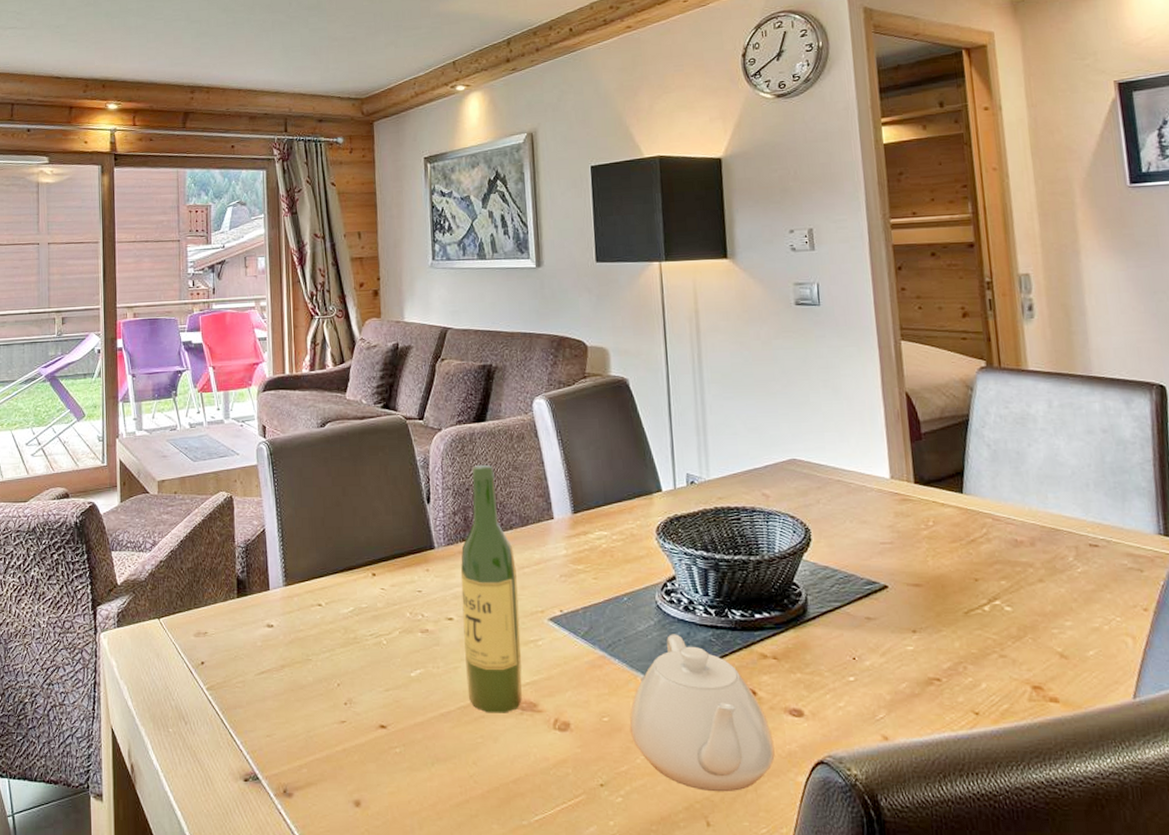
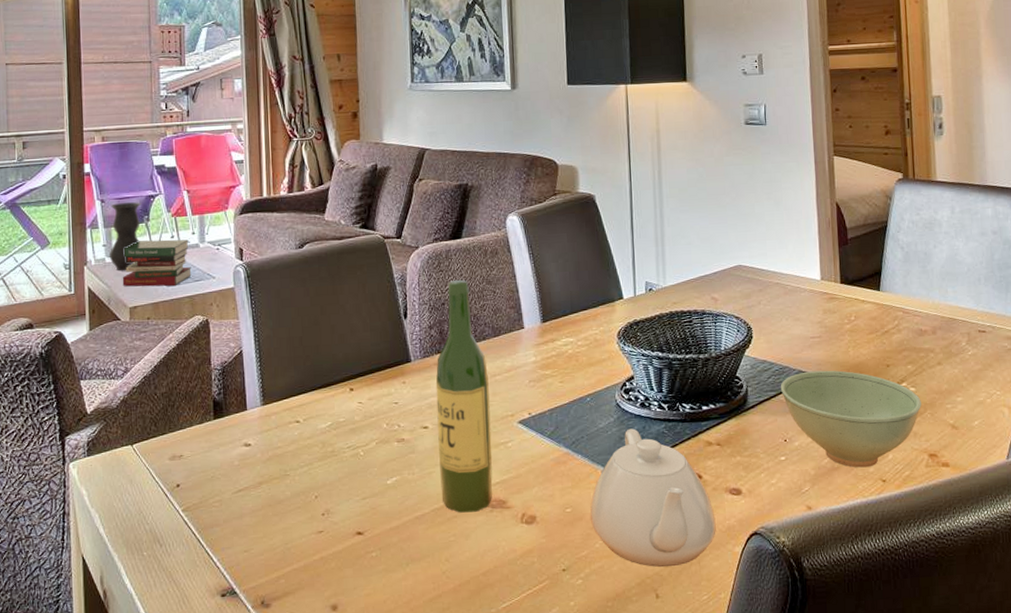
vase: none [139,377,170,444] -> present [109,202,142,270]
books: none [151,415,217,461] -> present [122,239,192,287]
bowl: none [845,581,1020,696] -> present [780,370,921,468]

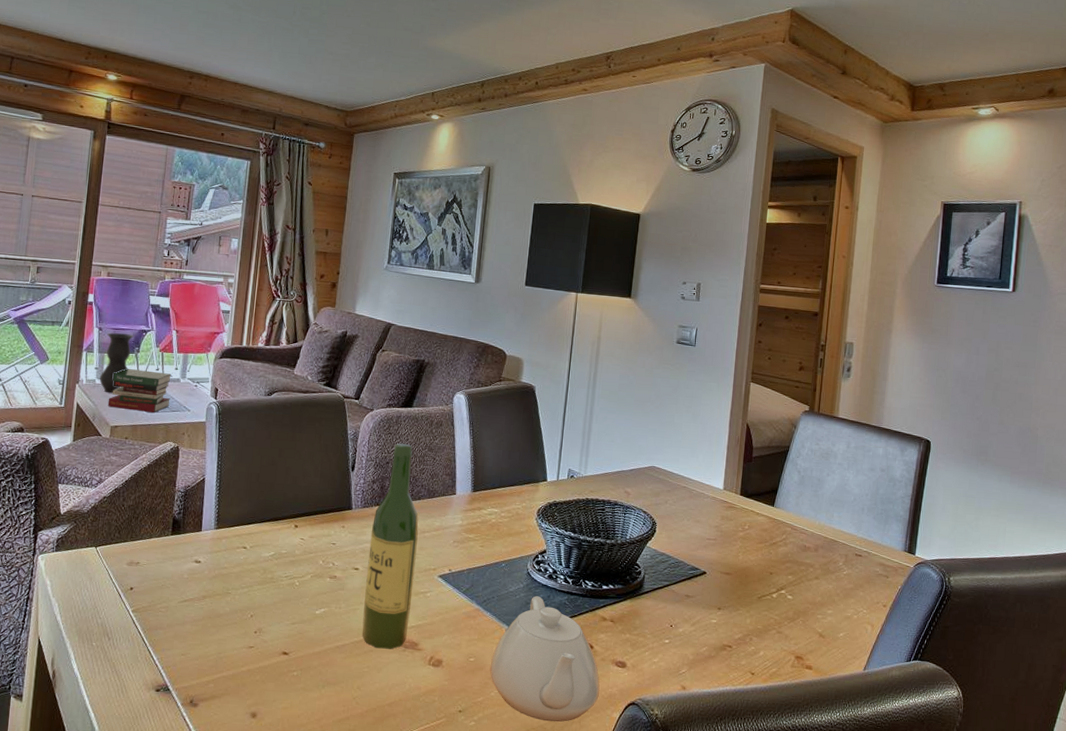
bowl: present [780,370,921,468] -> none [673,568,796,660]

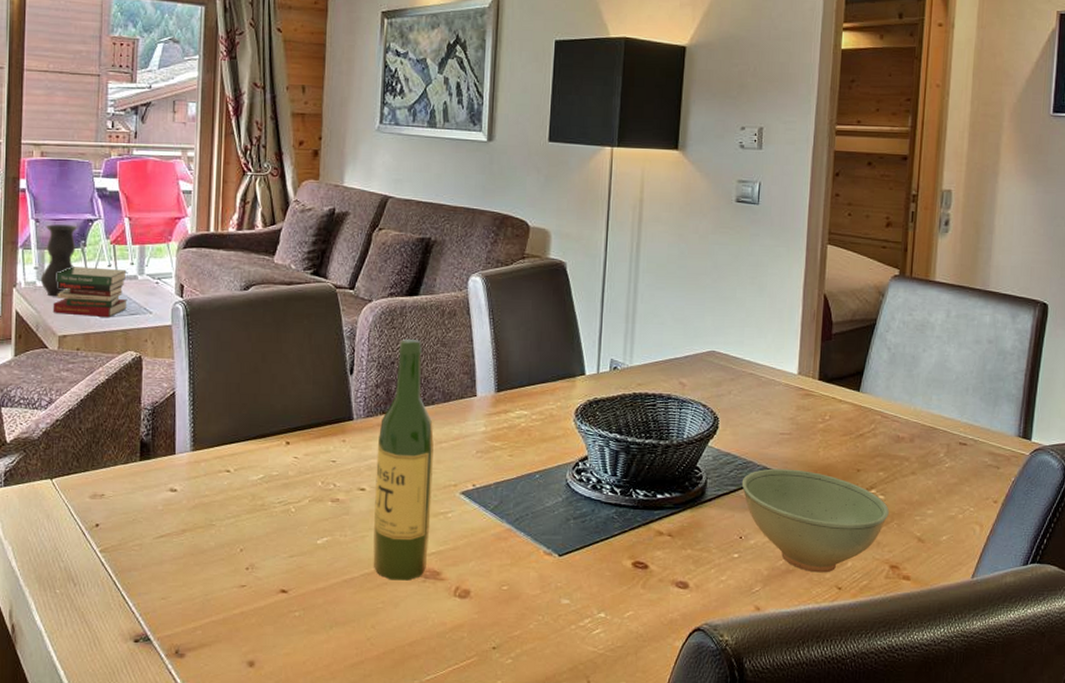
teapot: present [489,596,600,722] -> none [526,510,658,655]
bowl: none [673,568,796,660] -> present [741,468,889,573]

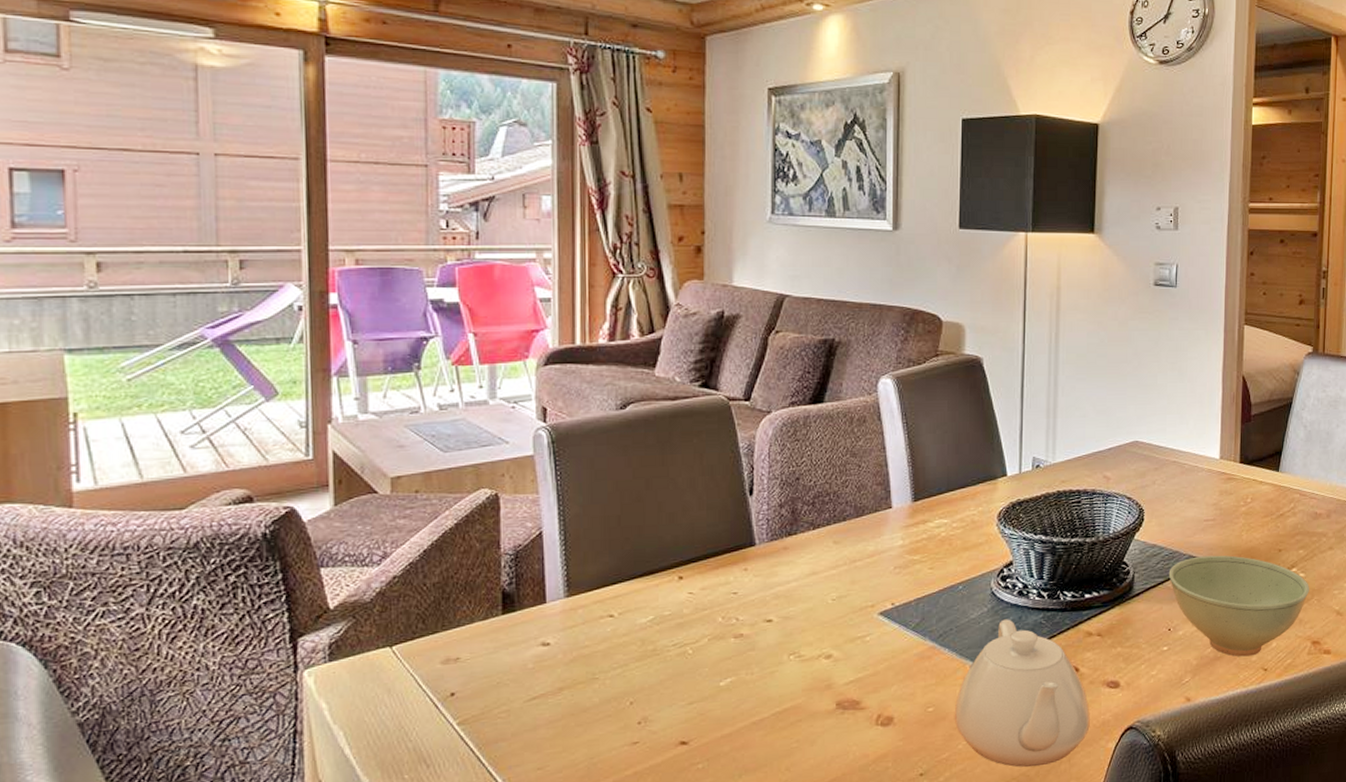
vase: present [40,224,79,296] -> none [363,345,411,431]
books: present [52,267,127,317] -> none [381,393,477,452]
wine bottle: present [373,338,434,581] -> none [784,450,847,716]
teapot: none [526,510,658,655] -> present [954,619,1090,768]

